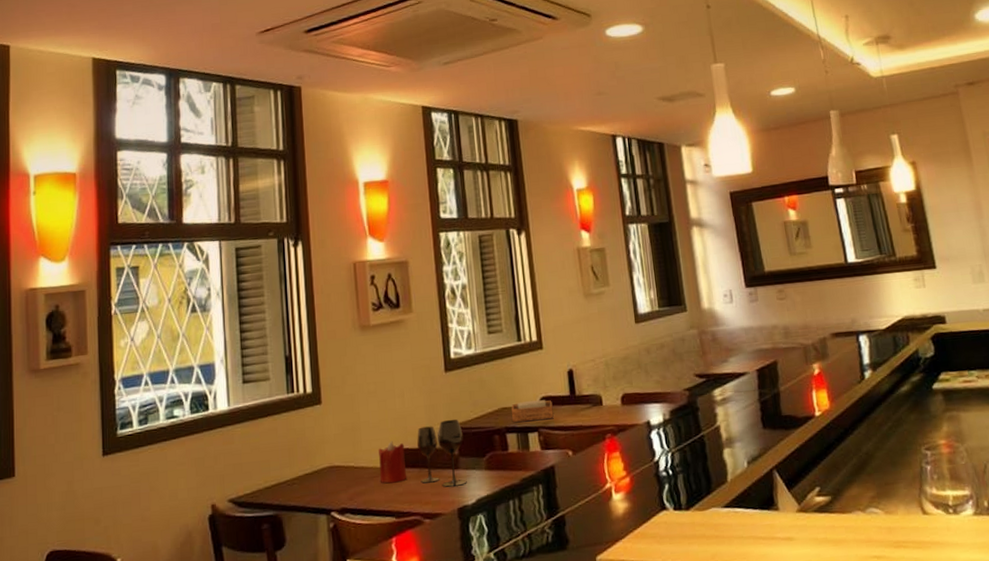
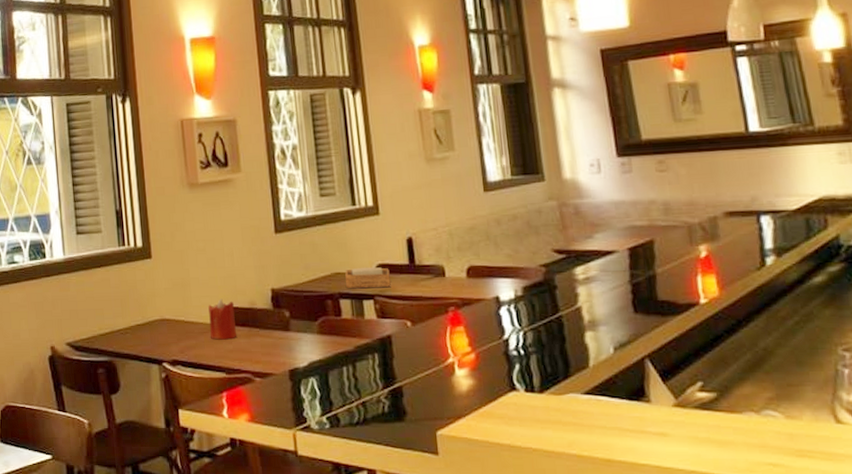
wine glass: present [416,426,440,484] -> none [246,286,271,343]
wineglass: present [438,419,467,487] -> none [268,281,299,348]

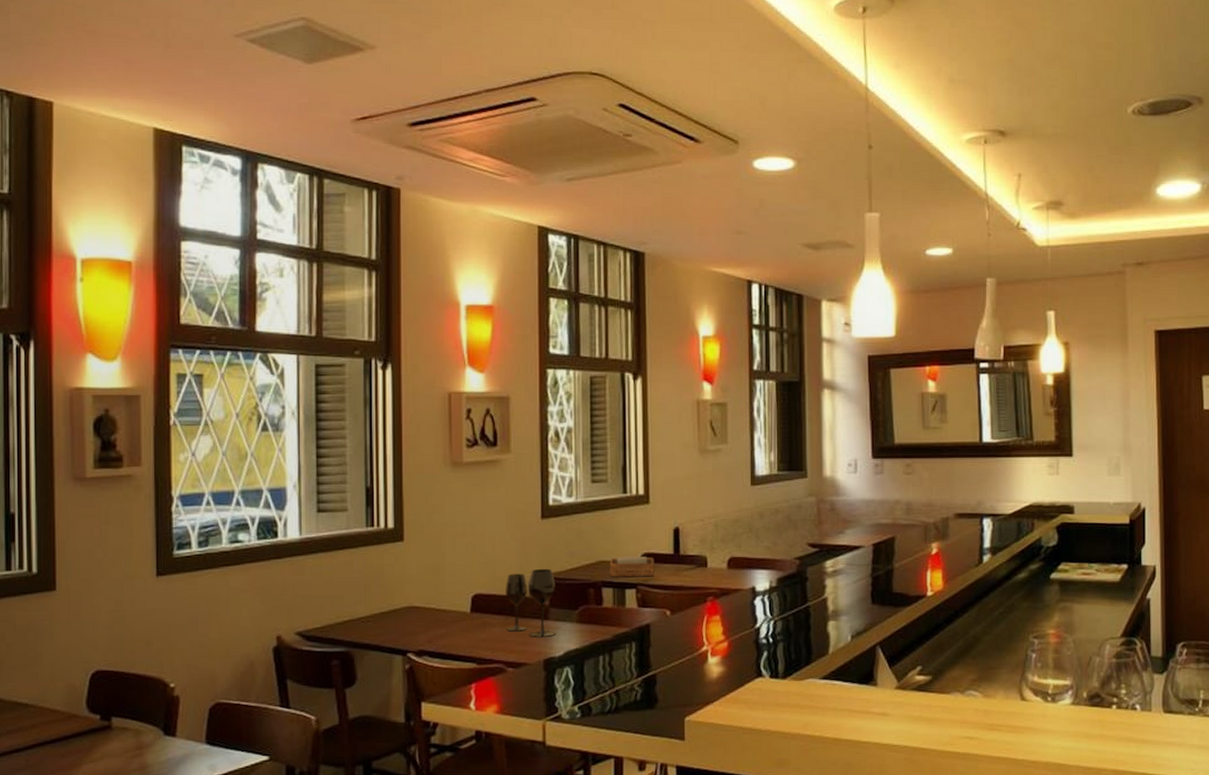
candle: present [208,298,236,340] -> none [463,585,491,629]
wine glass: none [246,286,271,343] -> present [505,573,527,632]
wineglass: none [268,281,299,348] -> present [528,568,556,637]

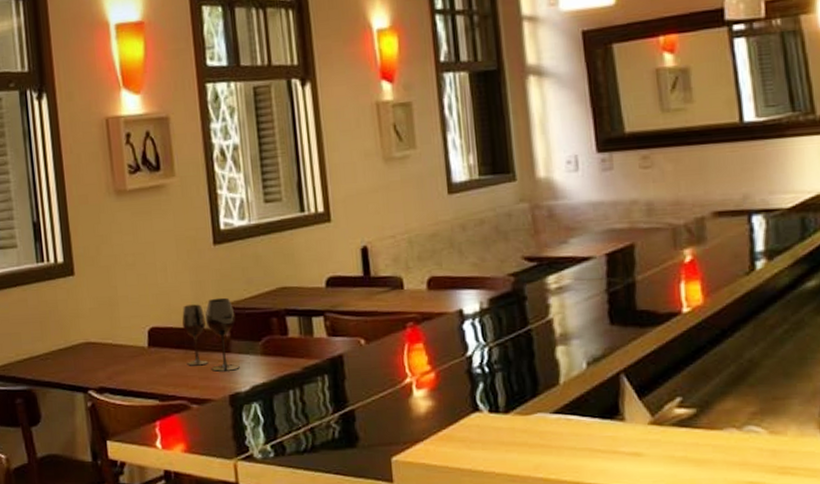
napkin holder: present [609,555,654,577] -> none [292,280,343,304]

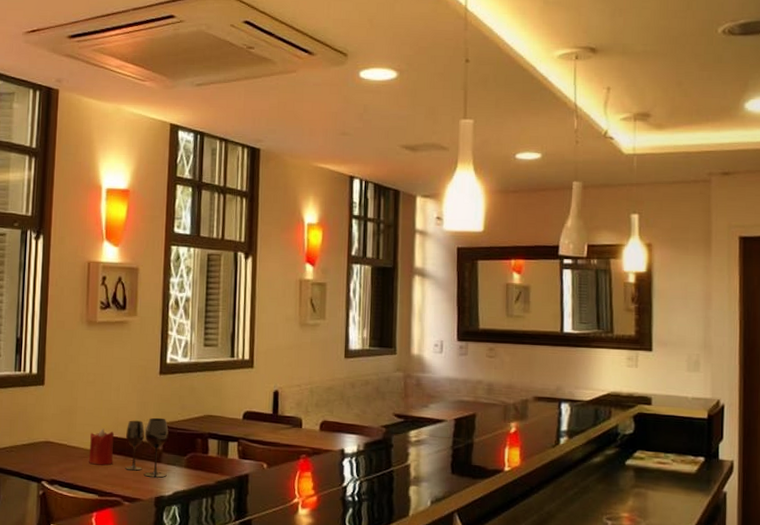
candle: none [139,318,171,364] -> present [89,428,114,466]

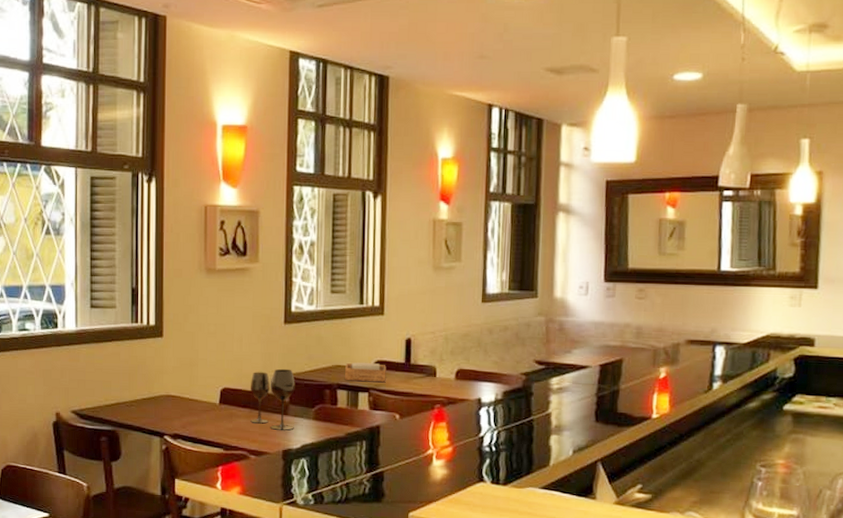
candle: present [89,428,114,466] -> none [213,380,238,419]
napkin holder: none [215,412,255,433] -> present [344,362,386,383]

